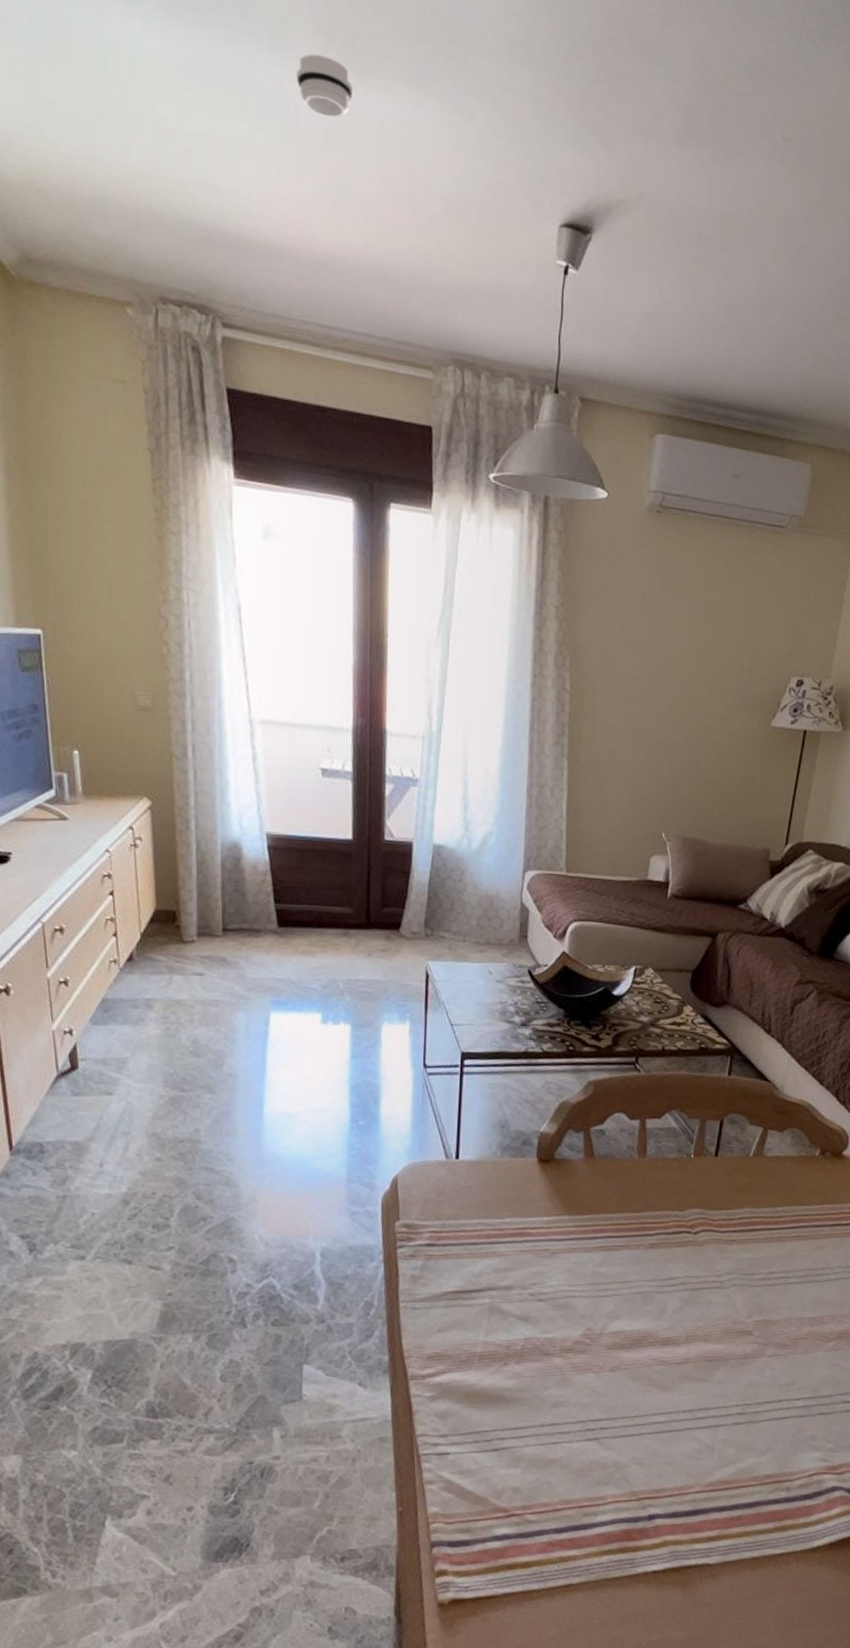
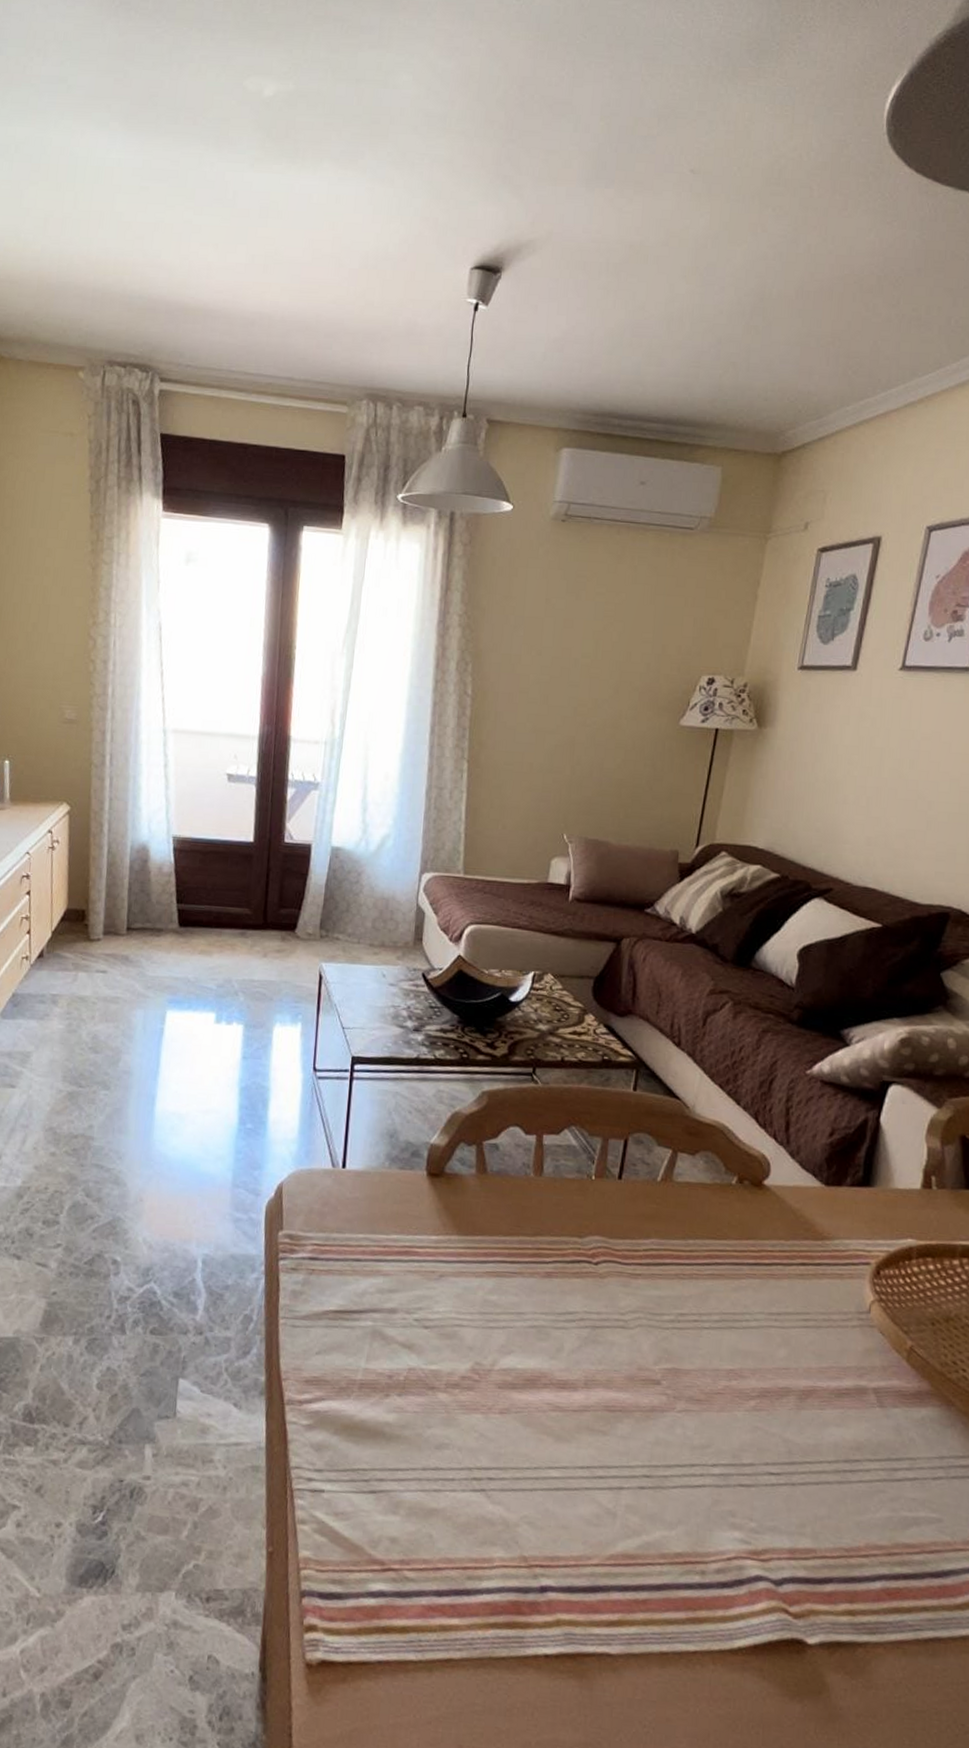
smoke detector: present [296,54,353,119] -> none [236,147,285,197]

